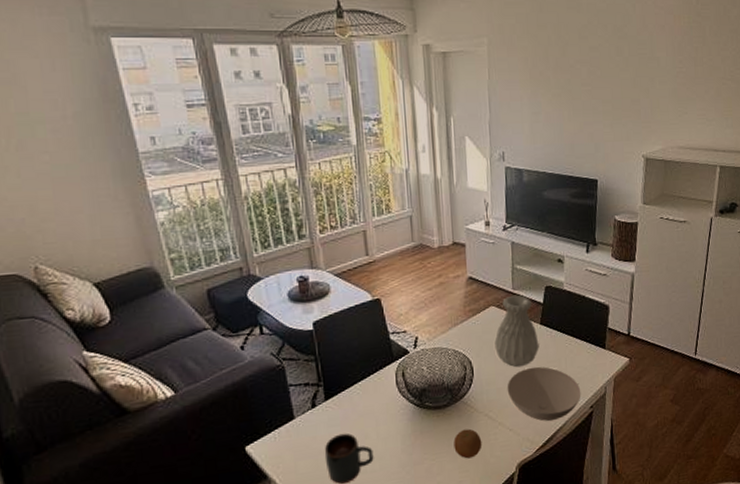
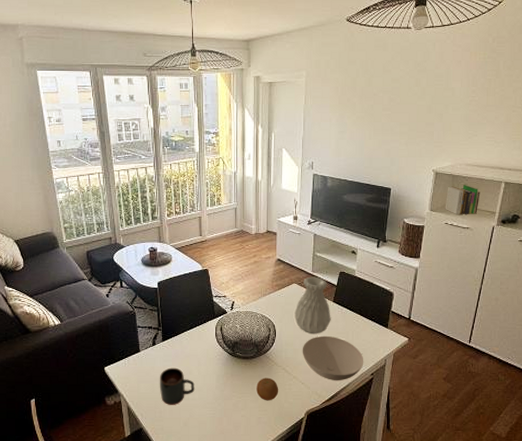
books: none [658,170,696,208] -> present [445,184,480,215]

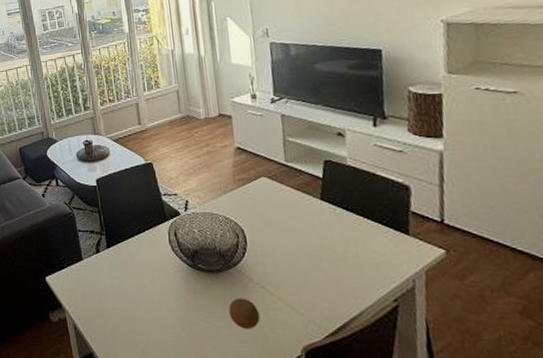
mug: present [159,367,195,405] -> none [107,280,151,327]
vase: present [294,276,331,334] -> none [268,167,321,243]
bowl: present [302,335,364,380] -> none [285,244,380,307]
books: present [445,184,480,215] -> none [469,33,527,76]

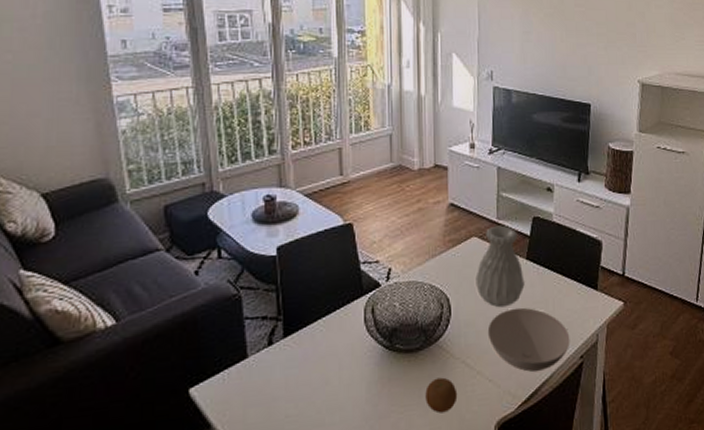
vase: none [268,167,321,243] -> present [475,225,525,308]
bowl: none [285,244,380,307] -> present [487,307,570,372]

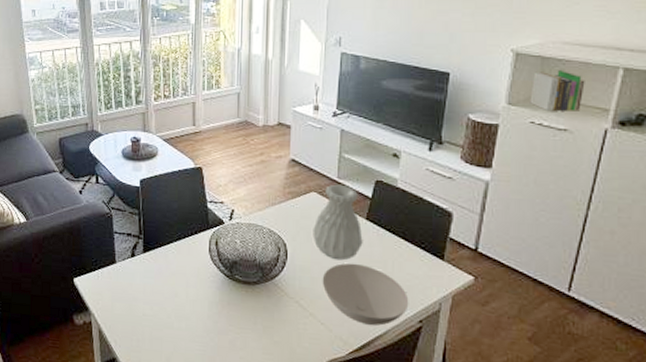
fruit: present [425,377,458,413] -> none [260,311,290,342]
books: none [655,97,694,137] -> present [530,69,585,112]

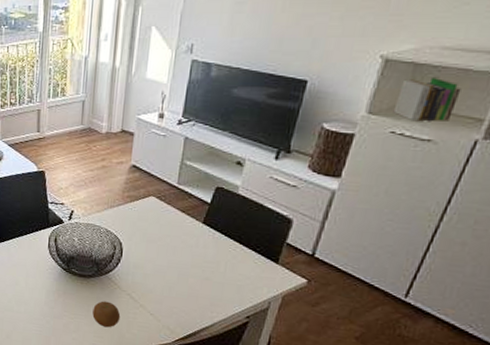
fruit: none [260,311,290,342] -> present [92,301,121,328]
vase: present [313,184,363,260] -> none [148,189,198,260]
bowl: present [322,263,409,326] -> none [154,262,238,319]

